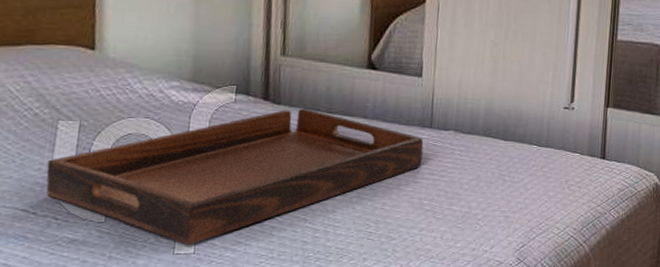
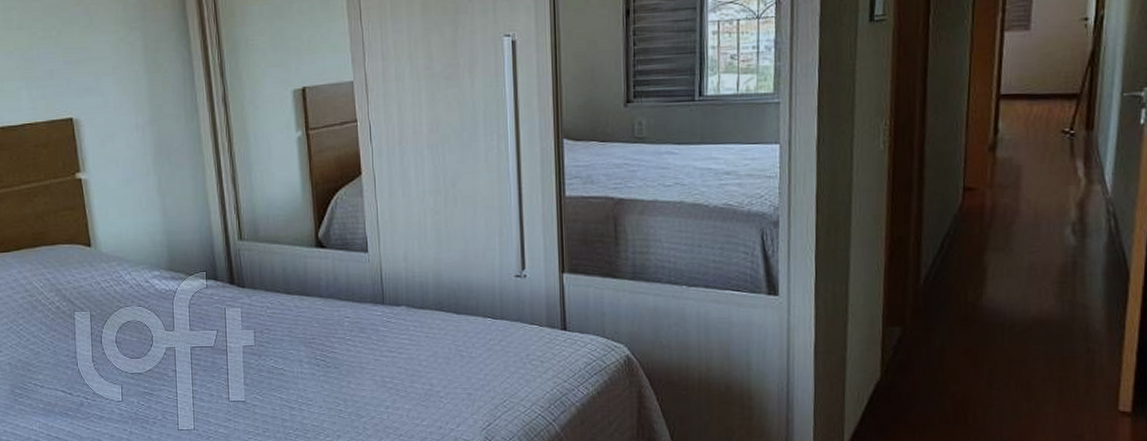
serving tray: present [46,109,424,245] -> none [72,291,379,422]

